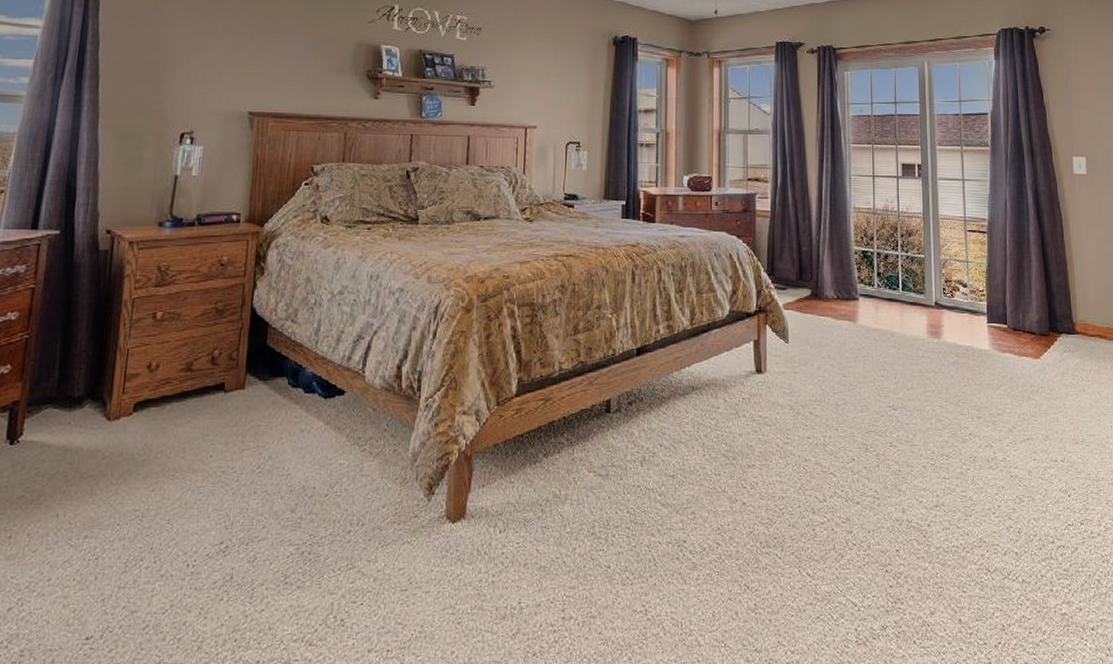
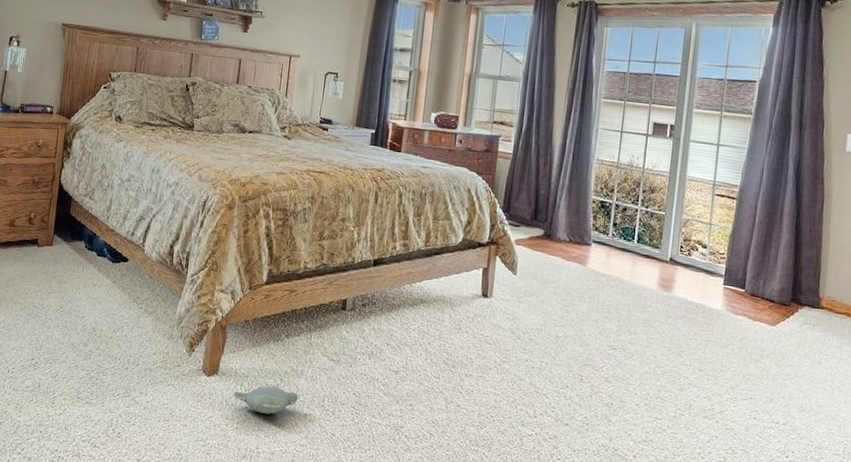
plush toy: none [486,519,564,557] -> present [233,386,298,415]

